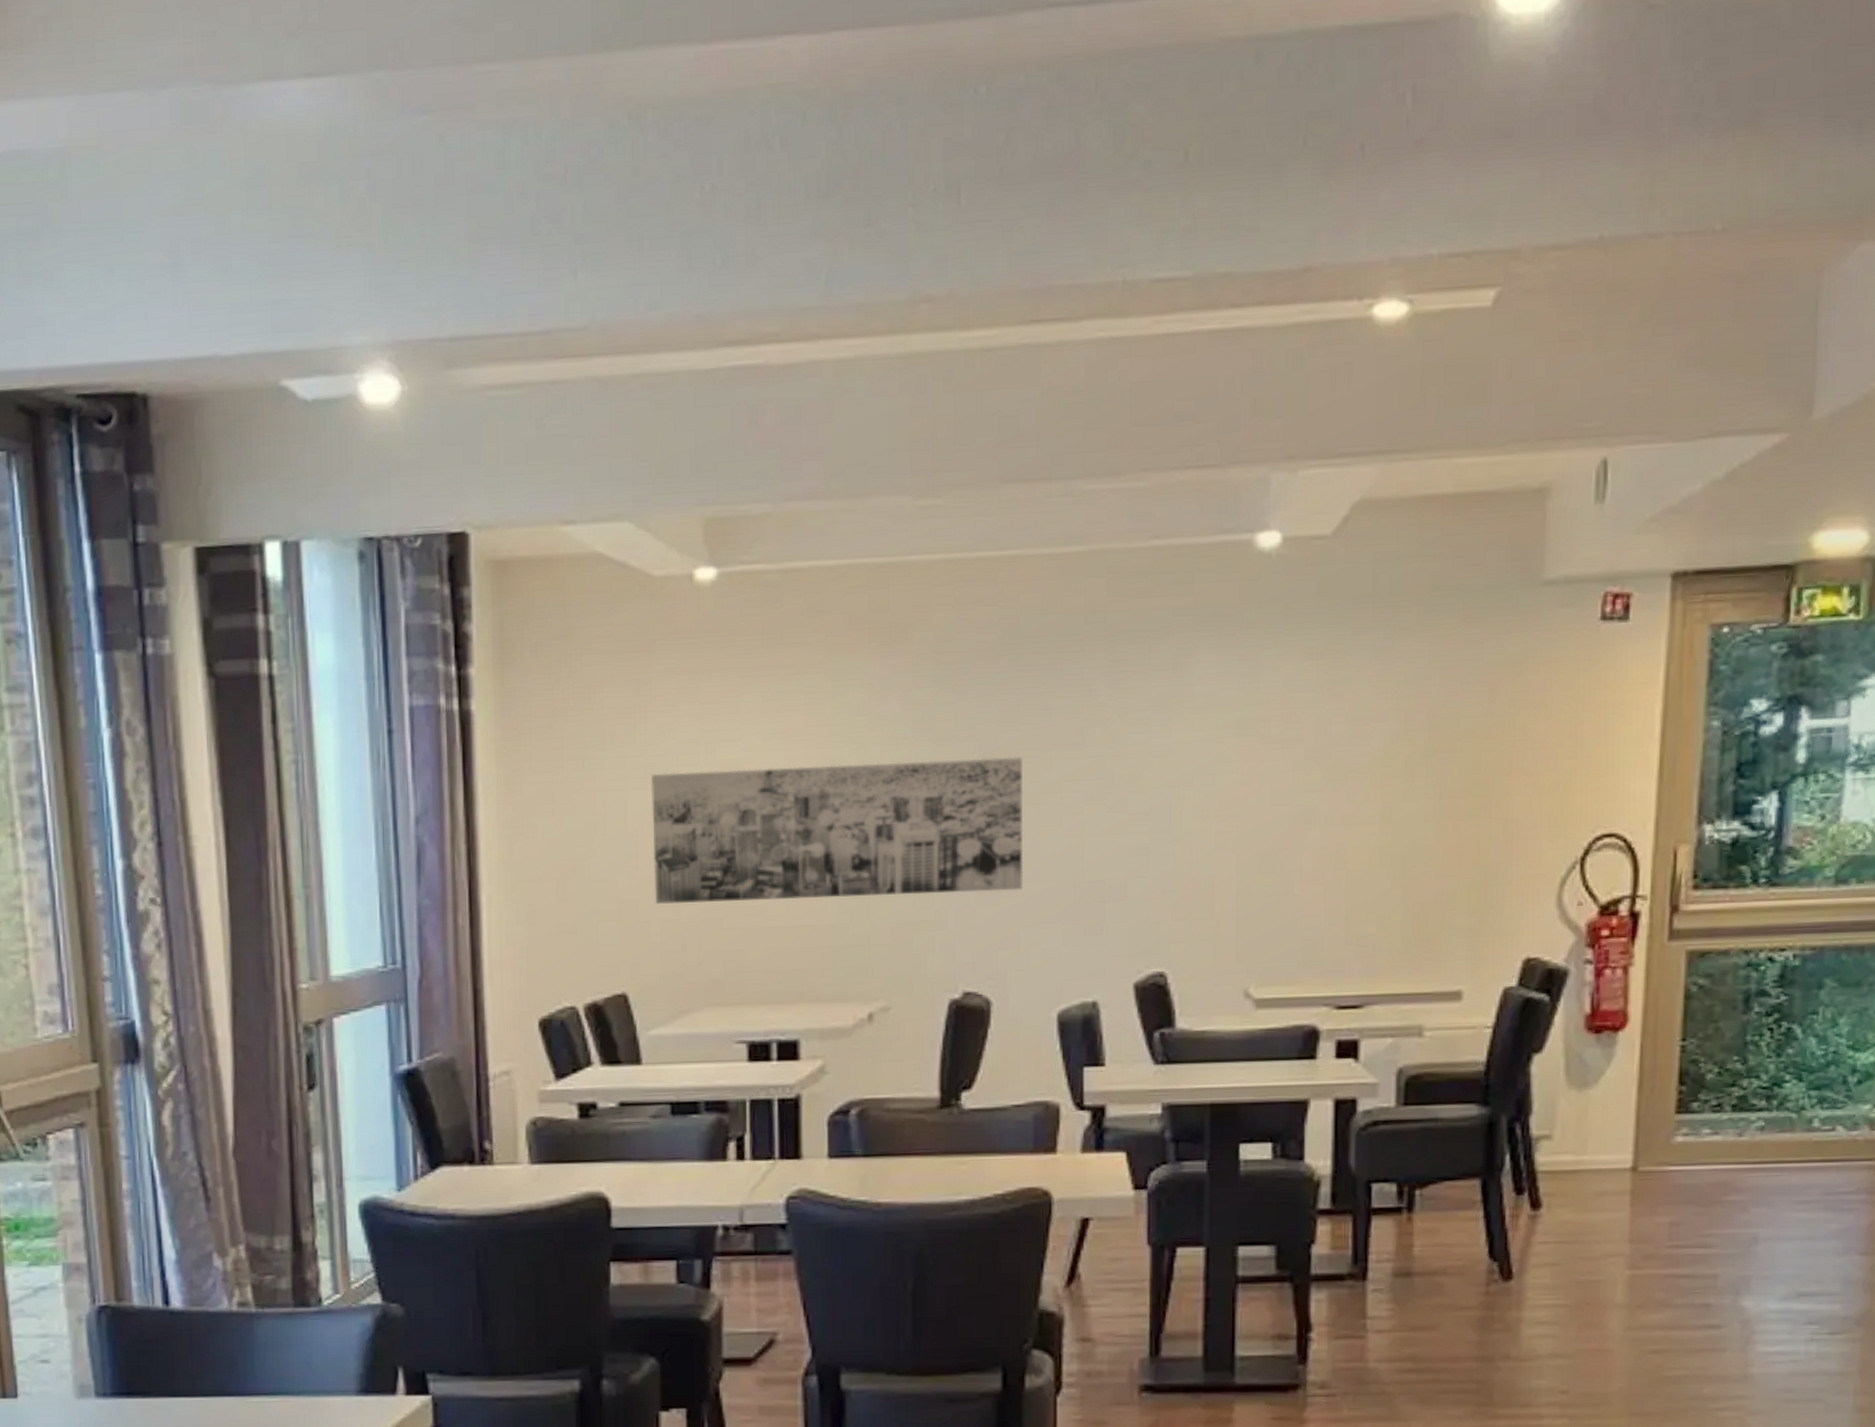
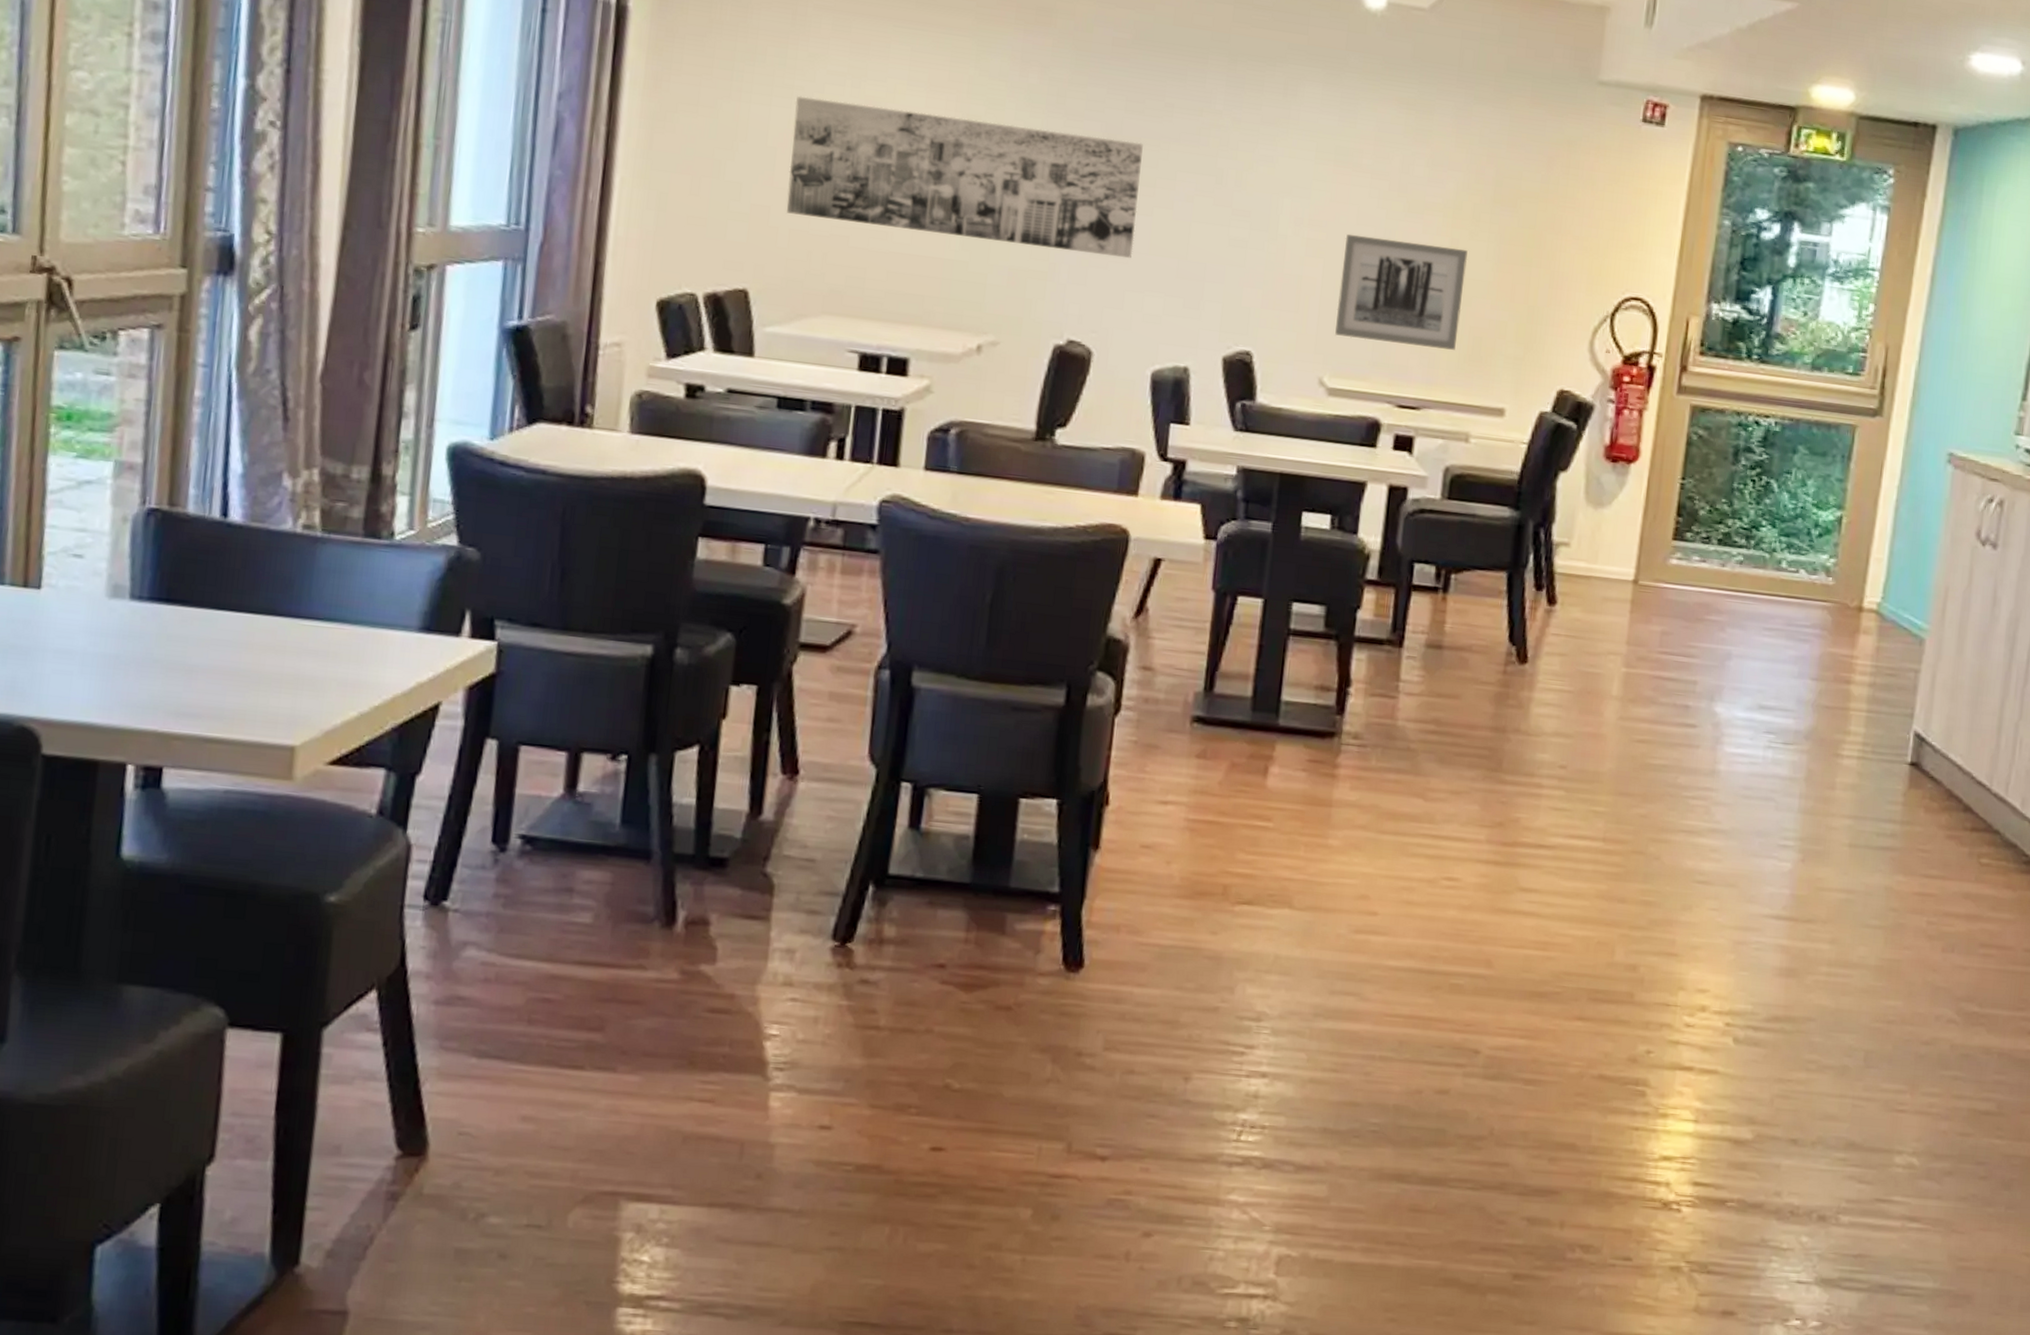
wall art: none [1257,812,1404,938] -> present [1335,233,1468,350]

